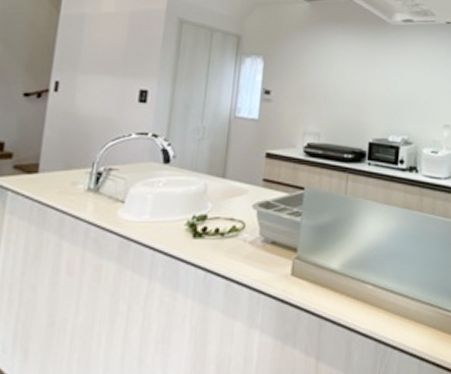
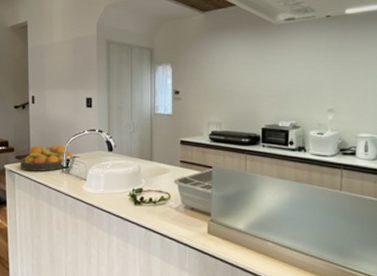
fruit bowl: none [18,151,110,189] -> present [20,145,74,171]

